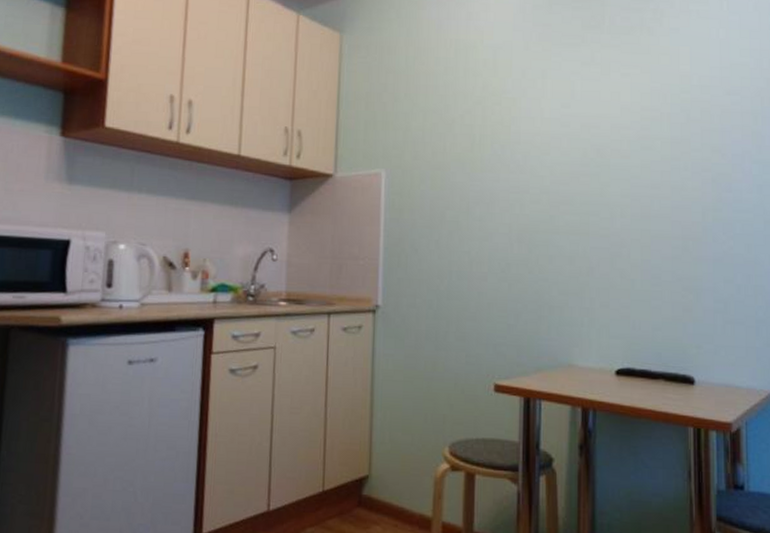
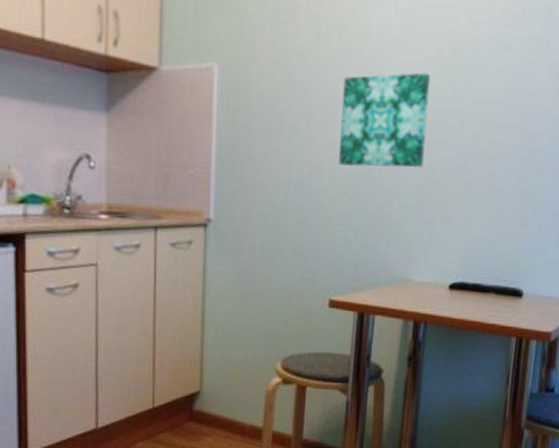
wall art: none [497,171,580,257] -> present [339,72,431,168]

